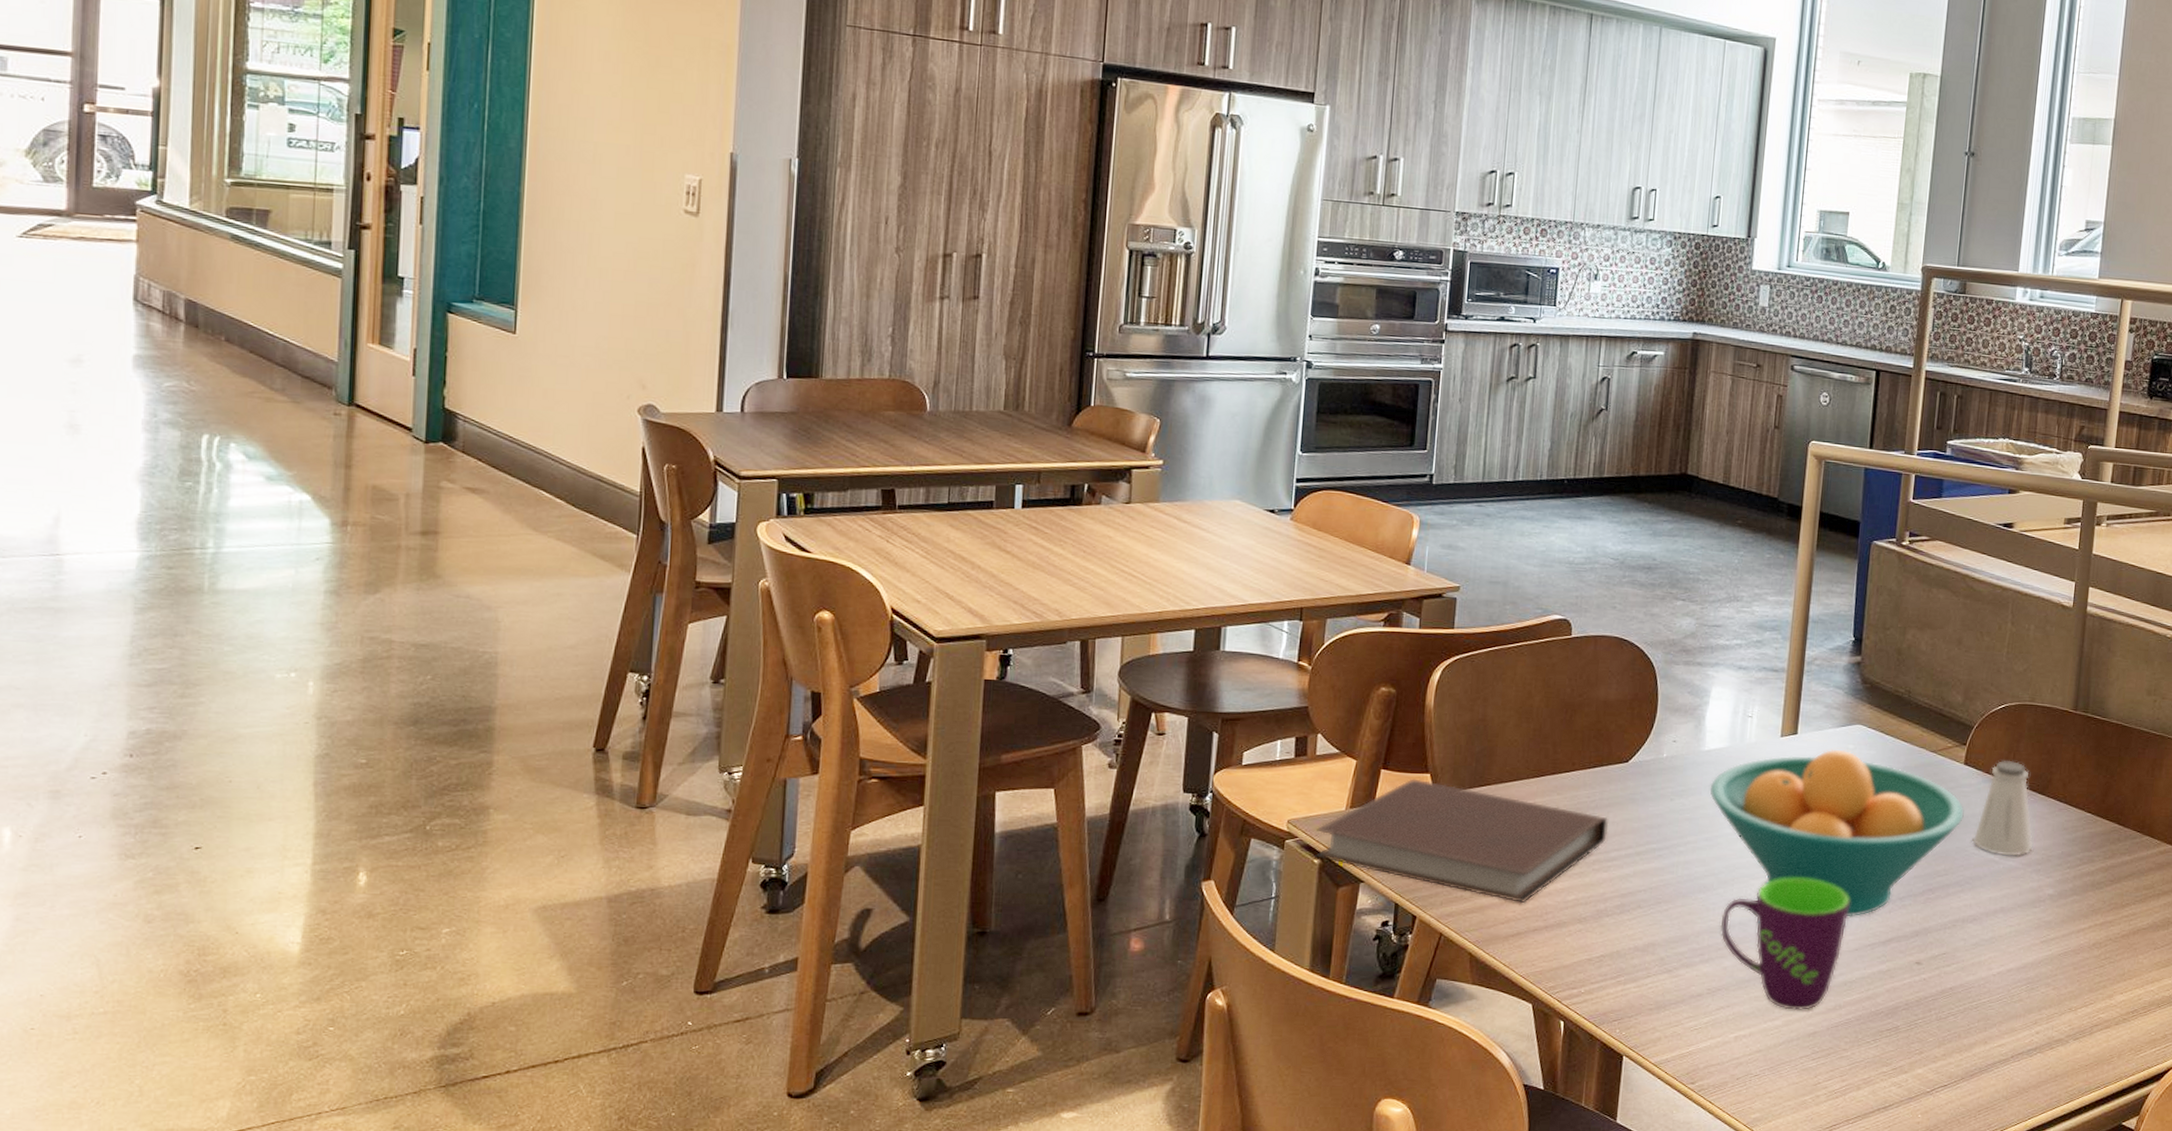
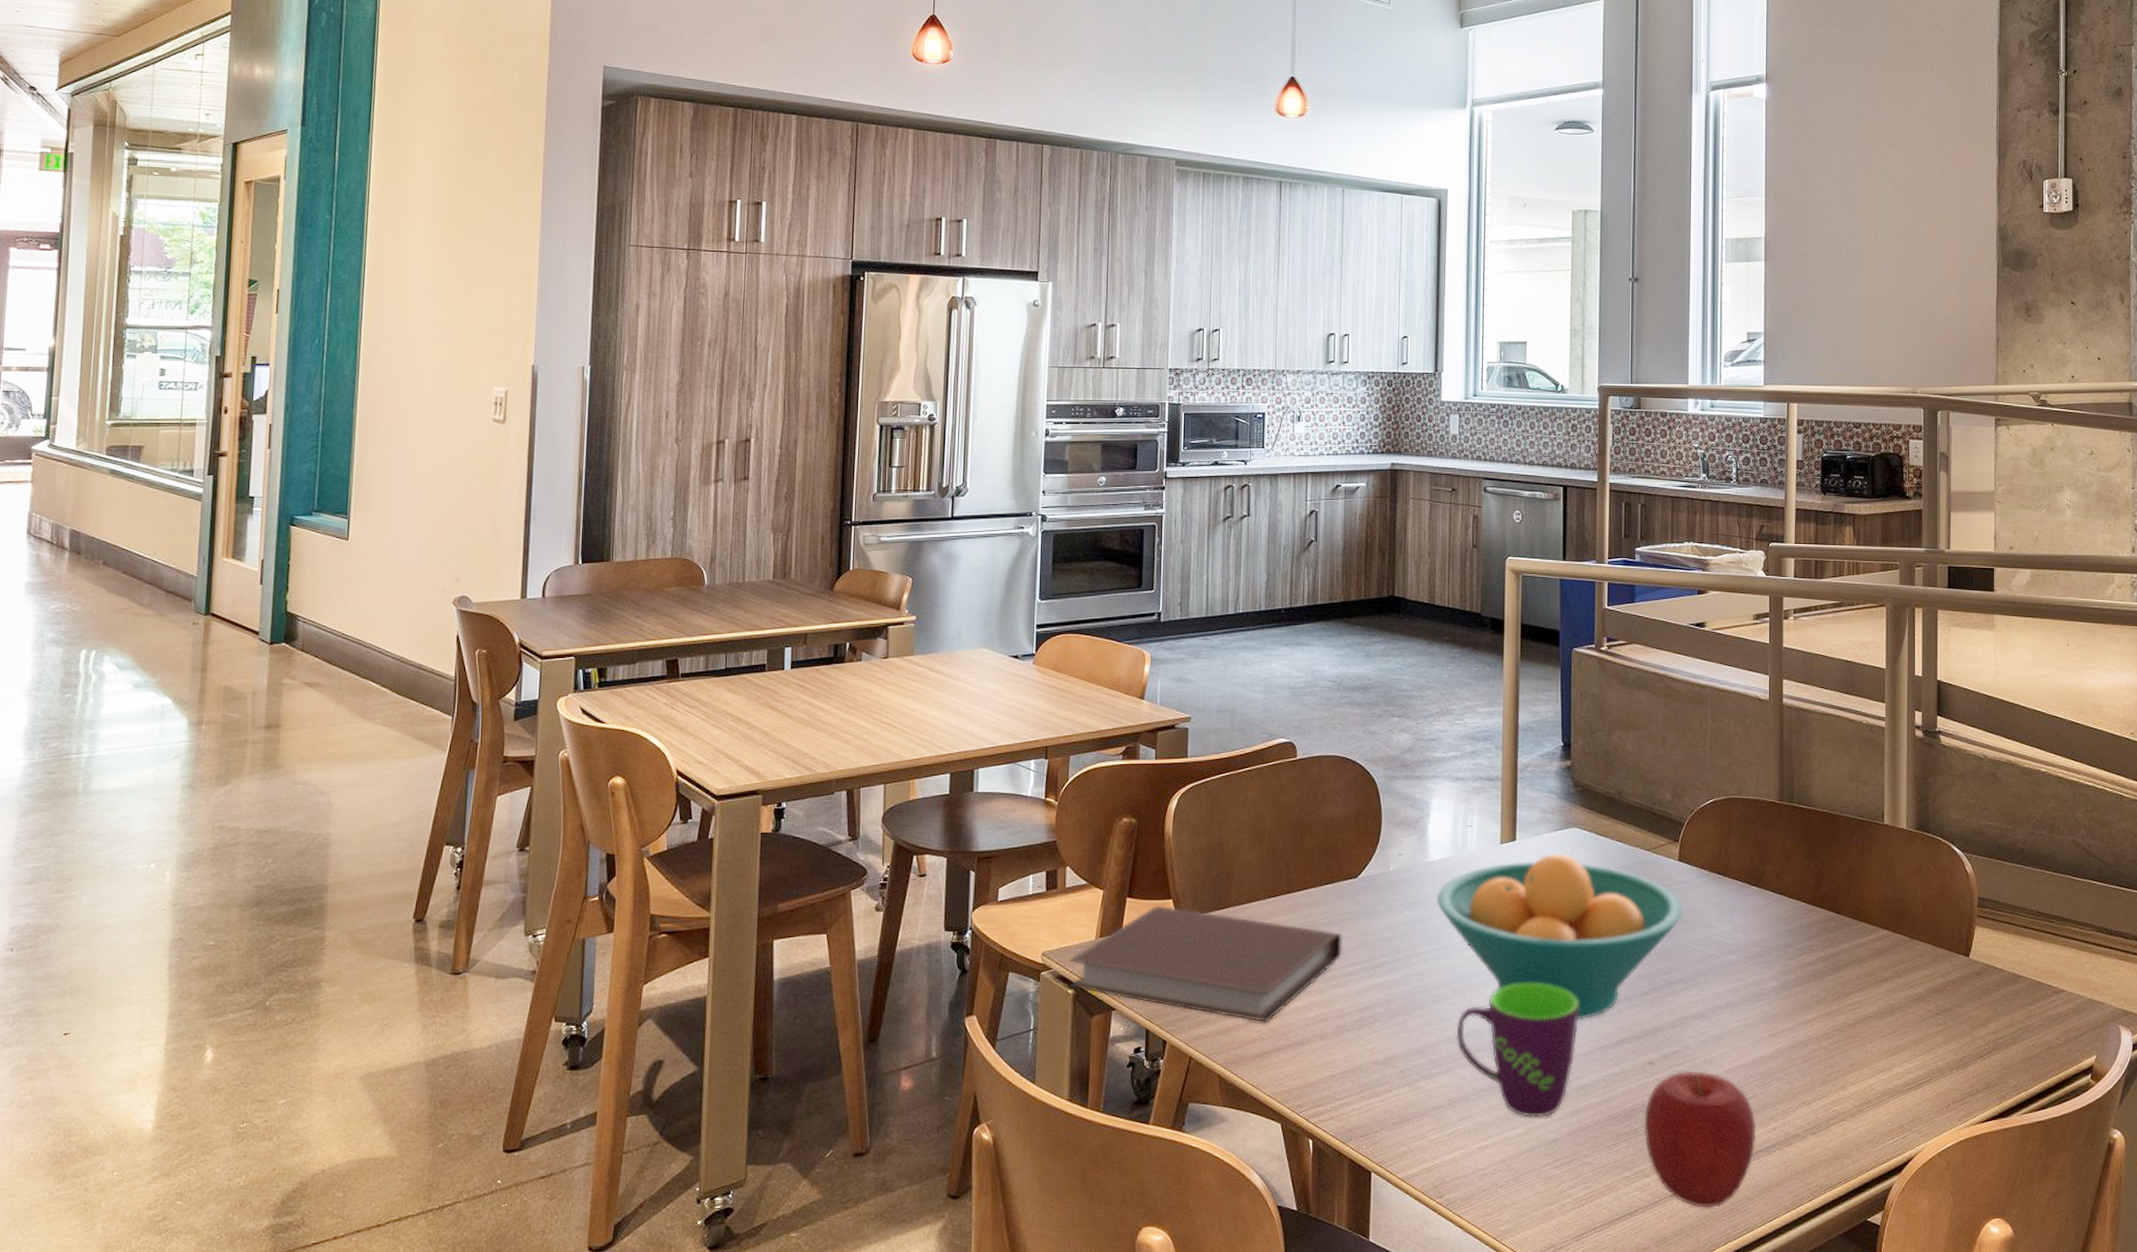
apple: none [1905,972,2020,1106] -> present [1644,1070,1757,1208]
saltshaker: present [1972,761,2034,856] -> none [1693,855,1753,950]

